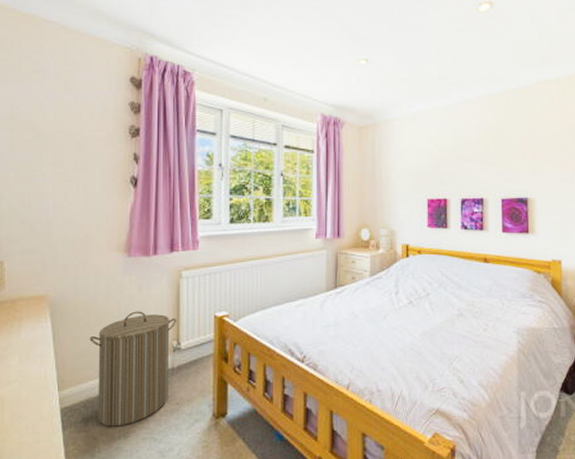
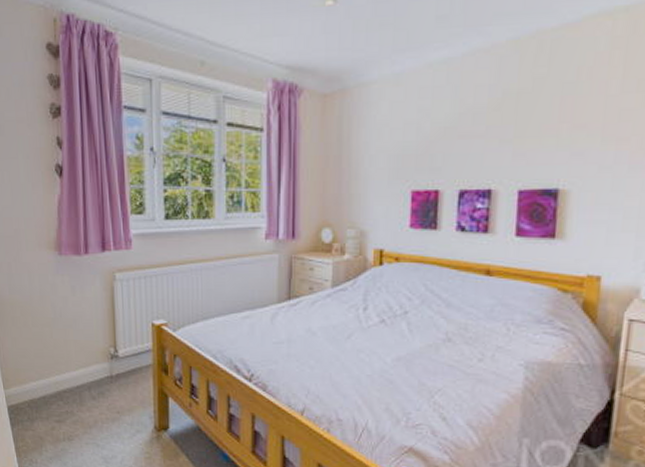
laundry hamper: present [89,311,176,427] -> none [28,314,113,429]

